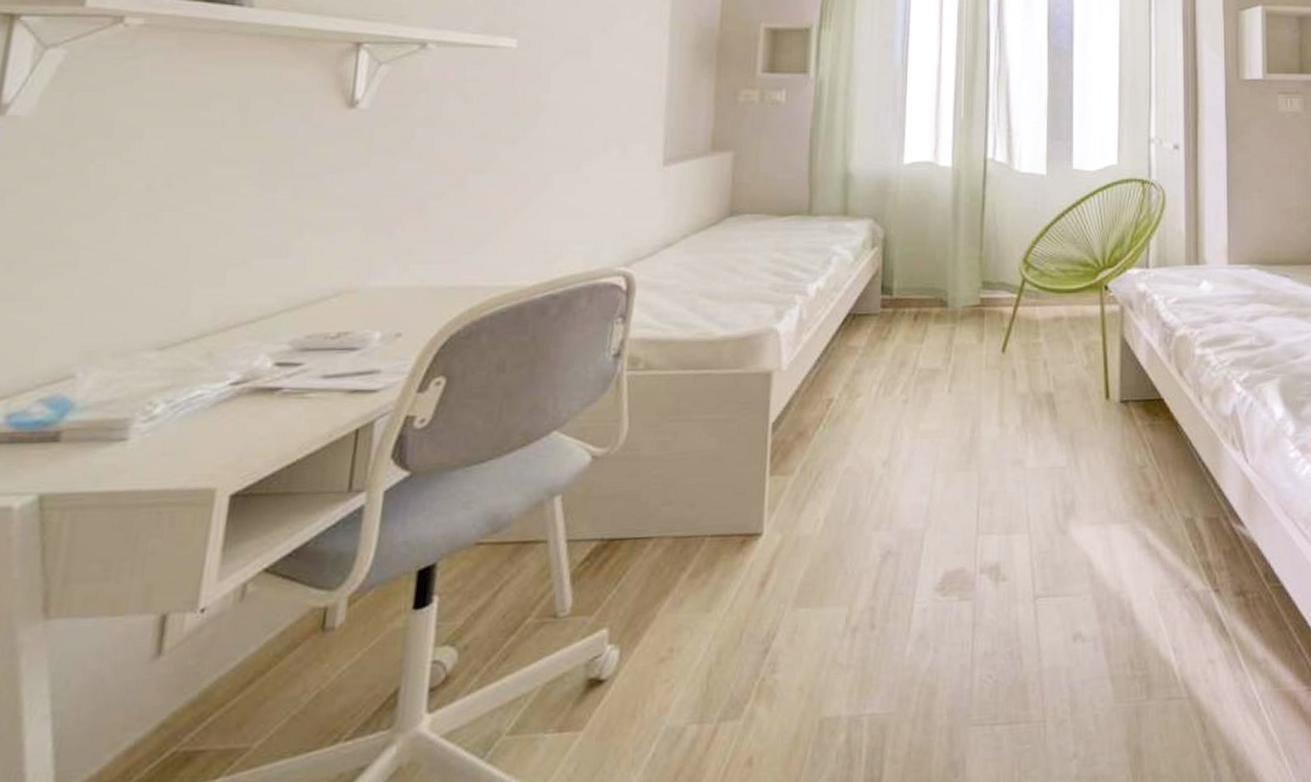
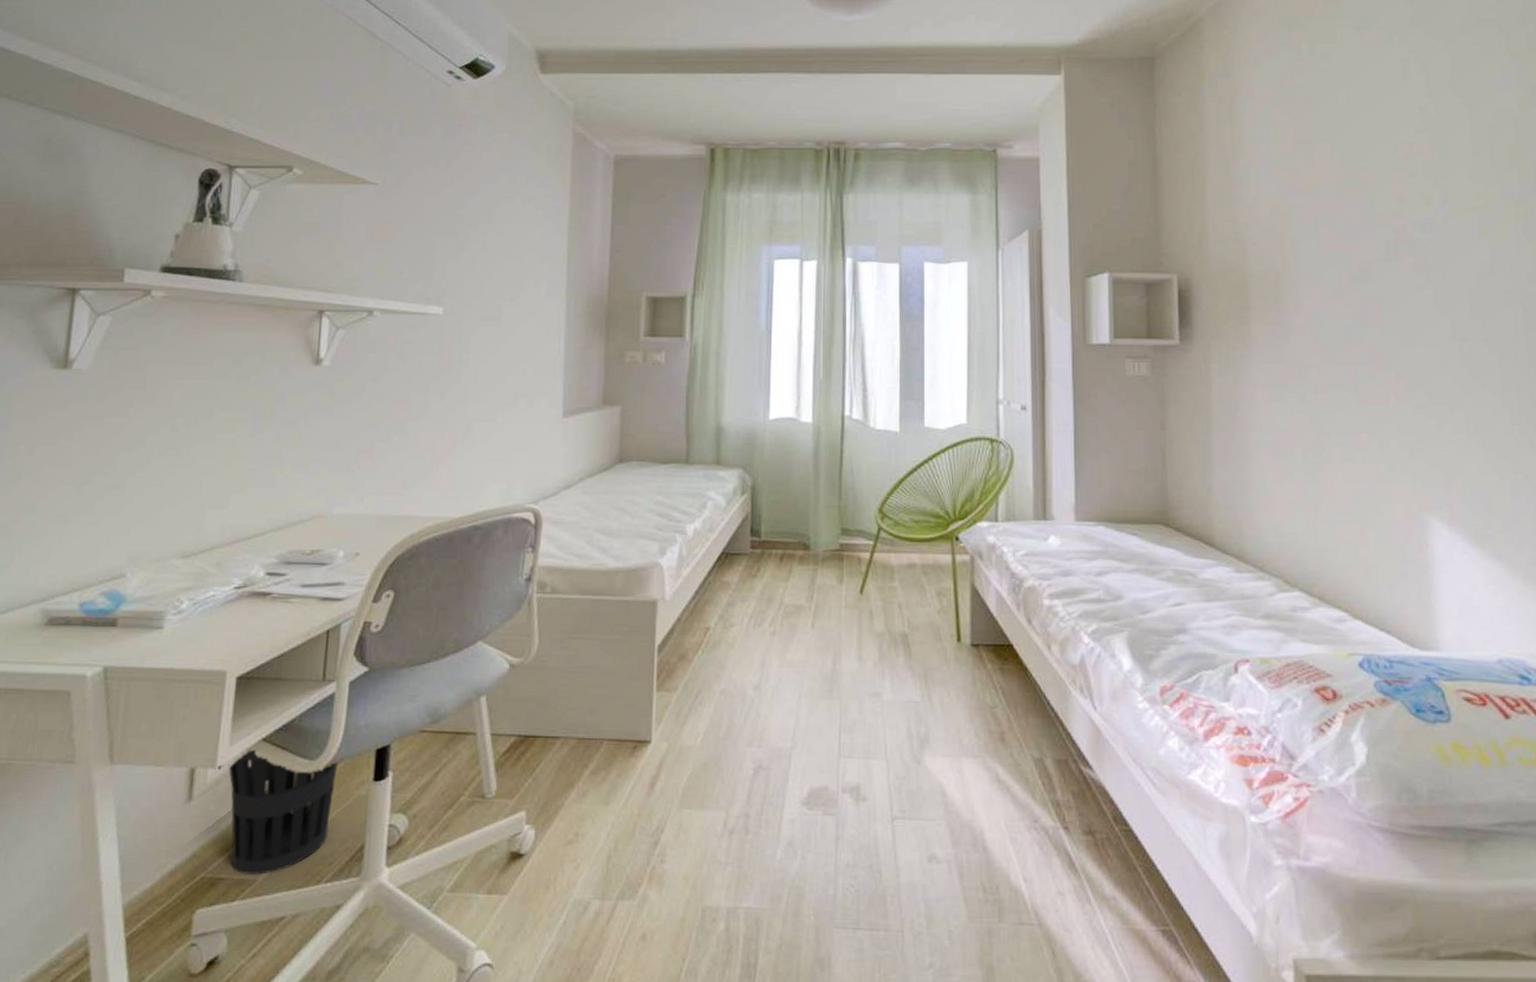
wastebasket: none [214,583,366,743] -> present [228,749,338,875]

